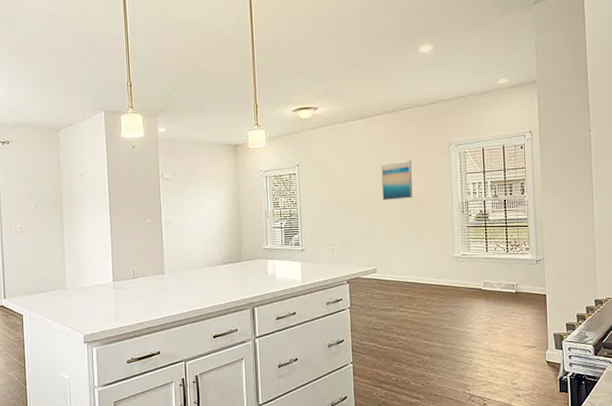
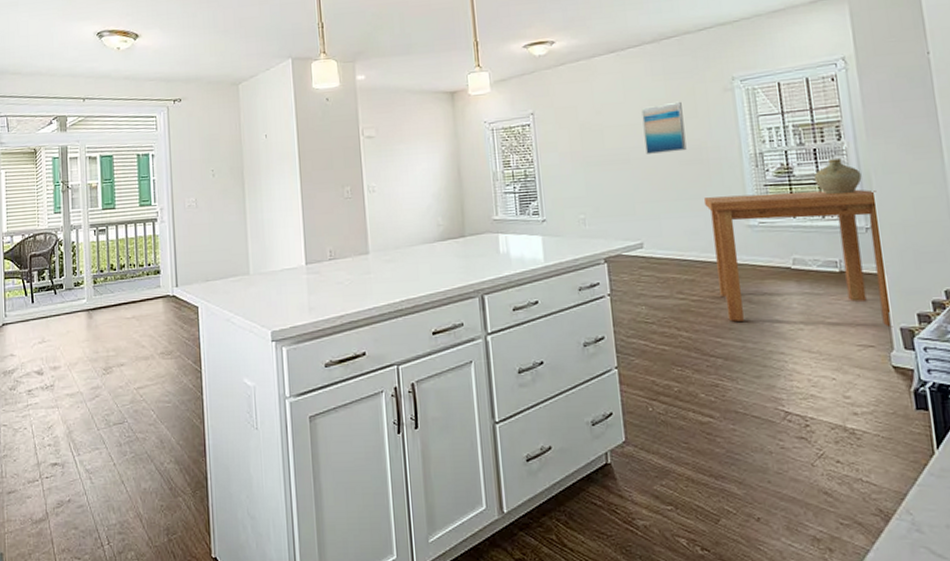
dining table: none [423,231,549,333] -> present [704,189,894,328]
ceramic jug: none [503,208,536,235] -> present [813,159,862,194]

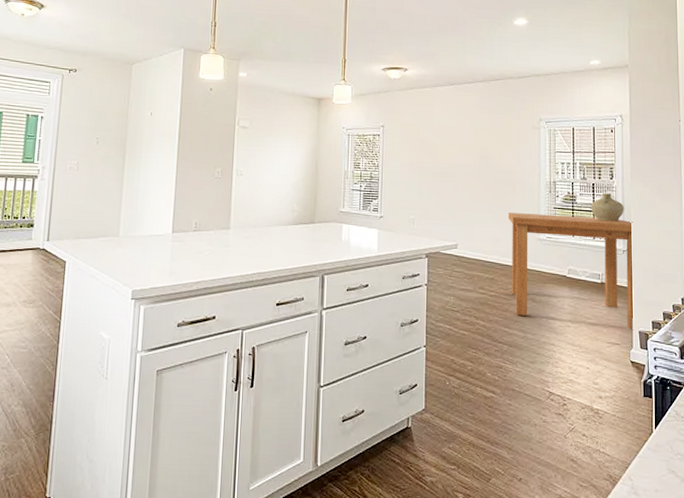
wall art: present [641,101,687,154] -> none [468,132,500,173]

